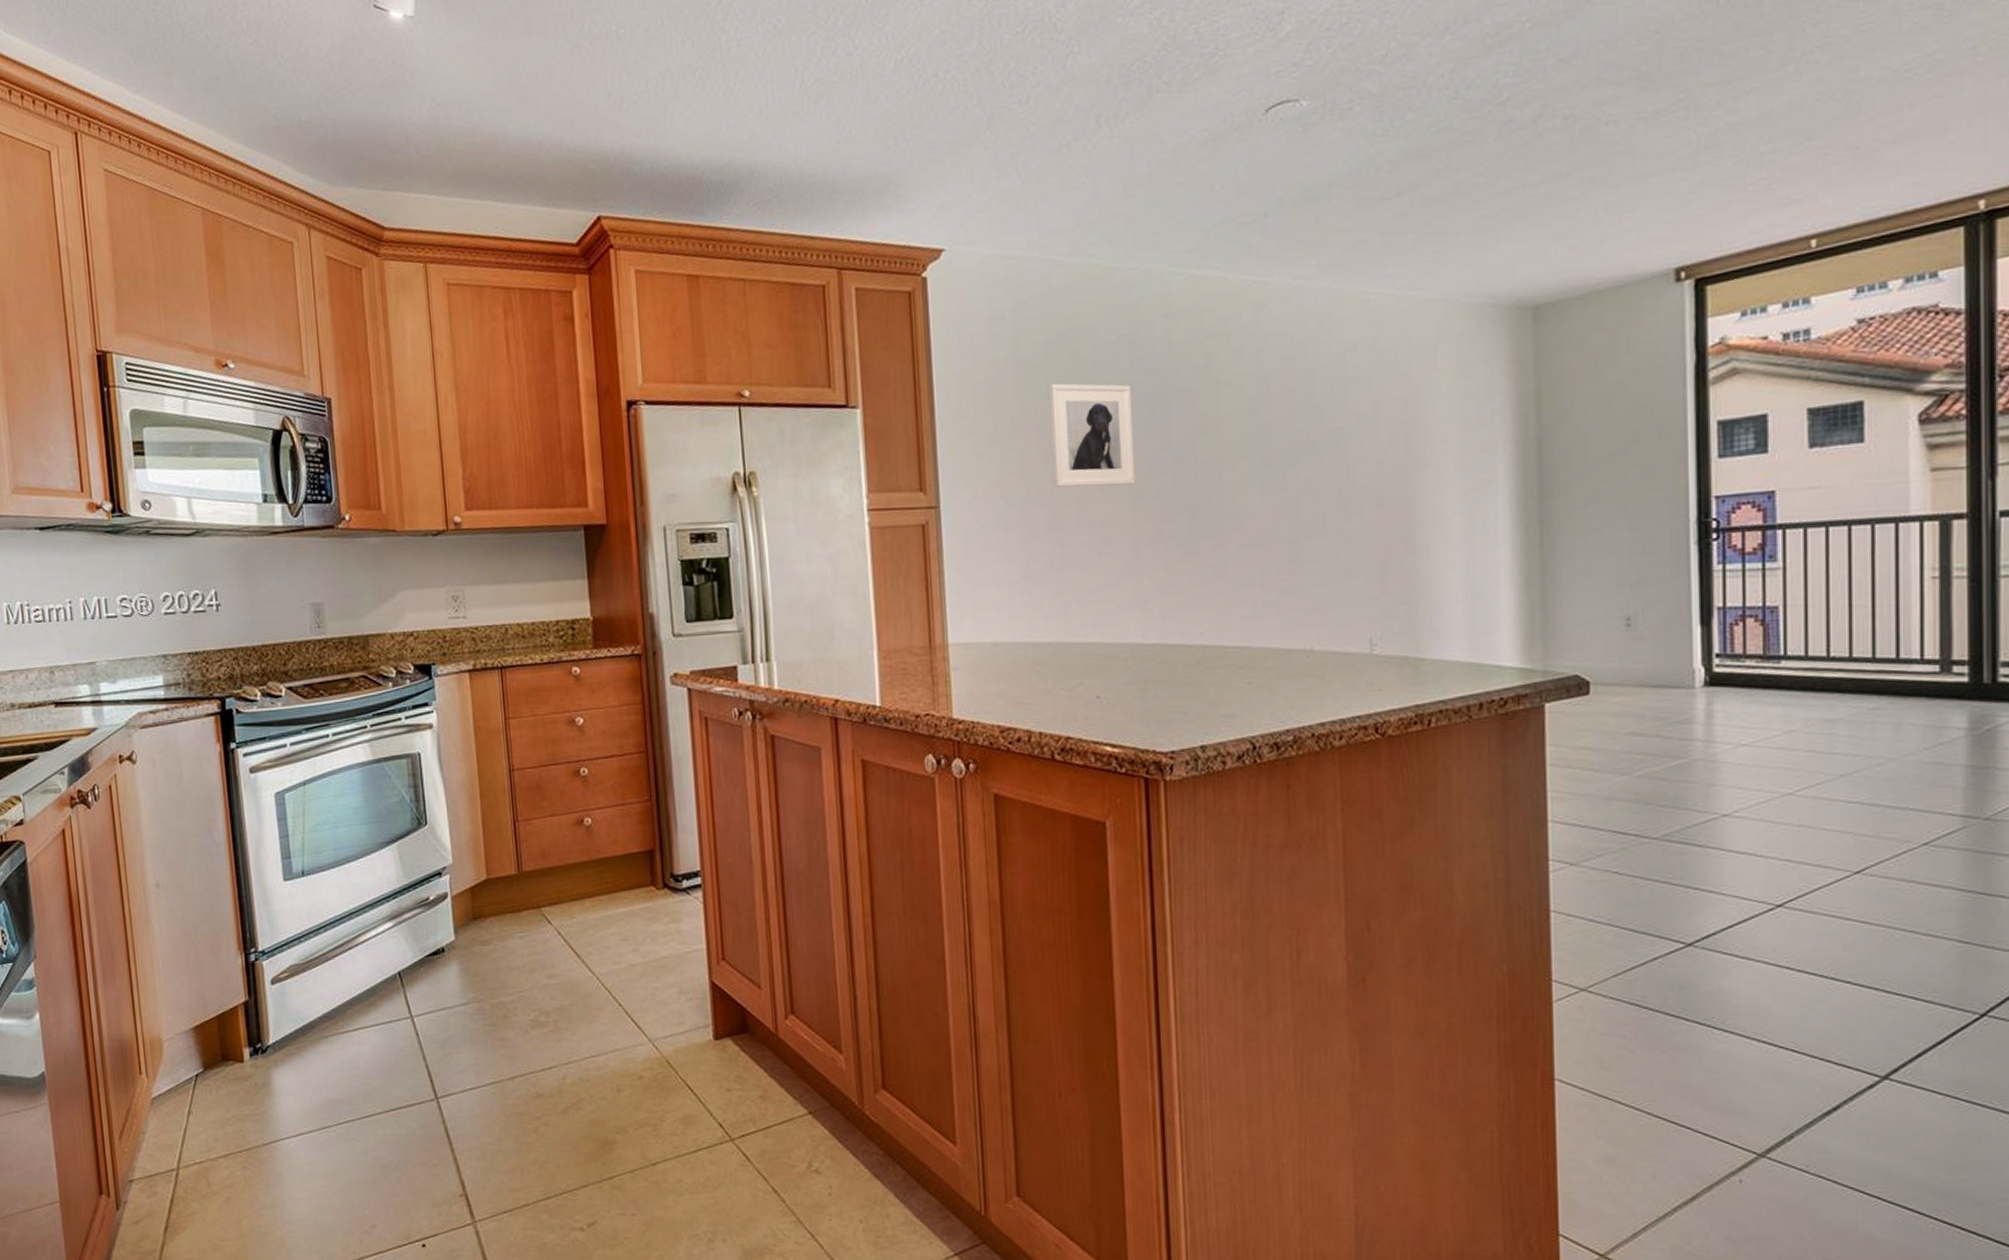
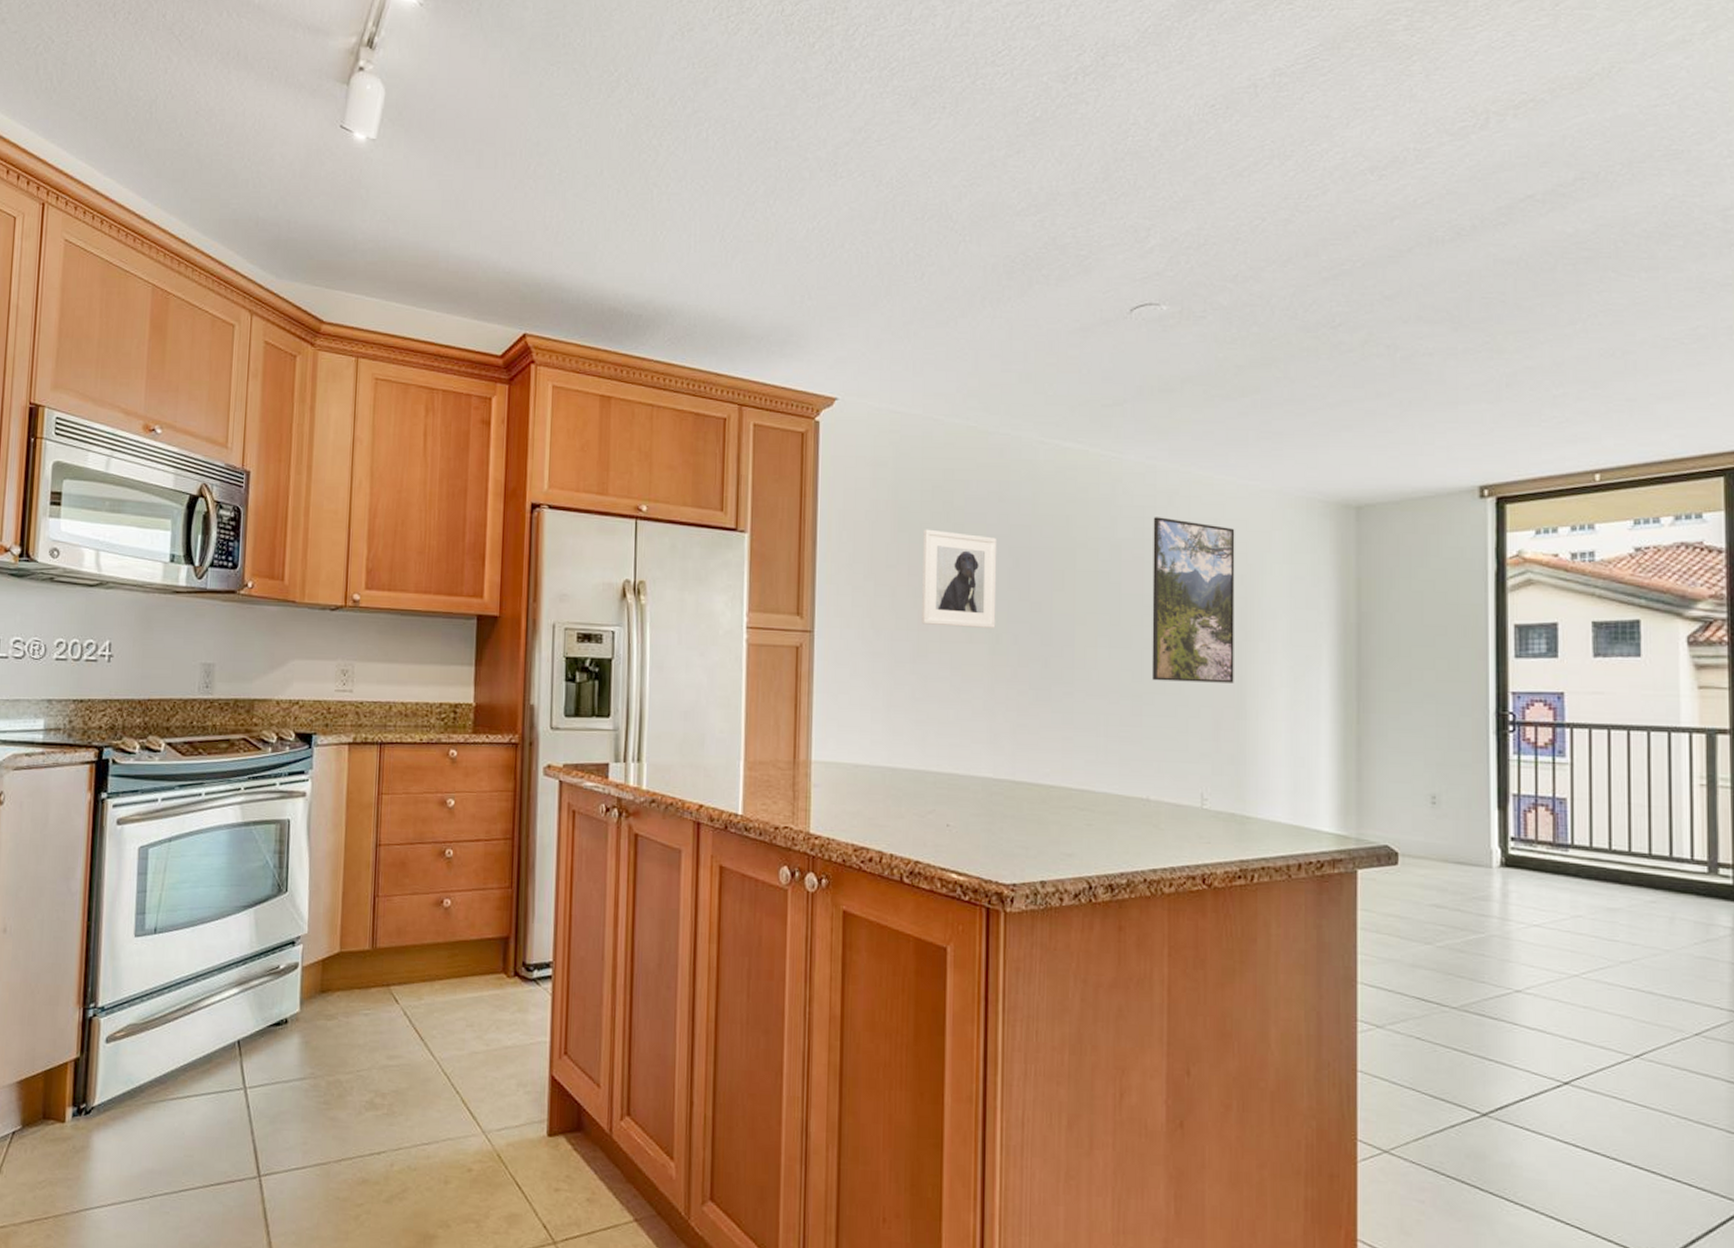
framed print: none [1303,342,1401,523] -> present [1151,517,1235,683]

